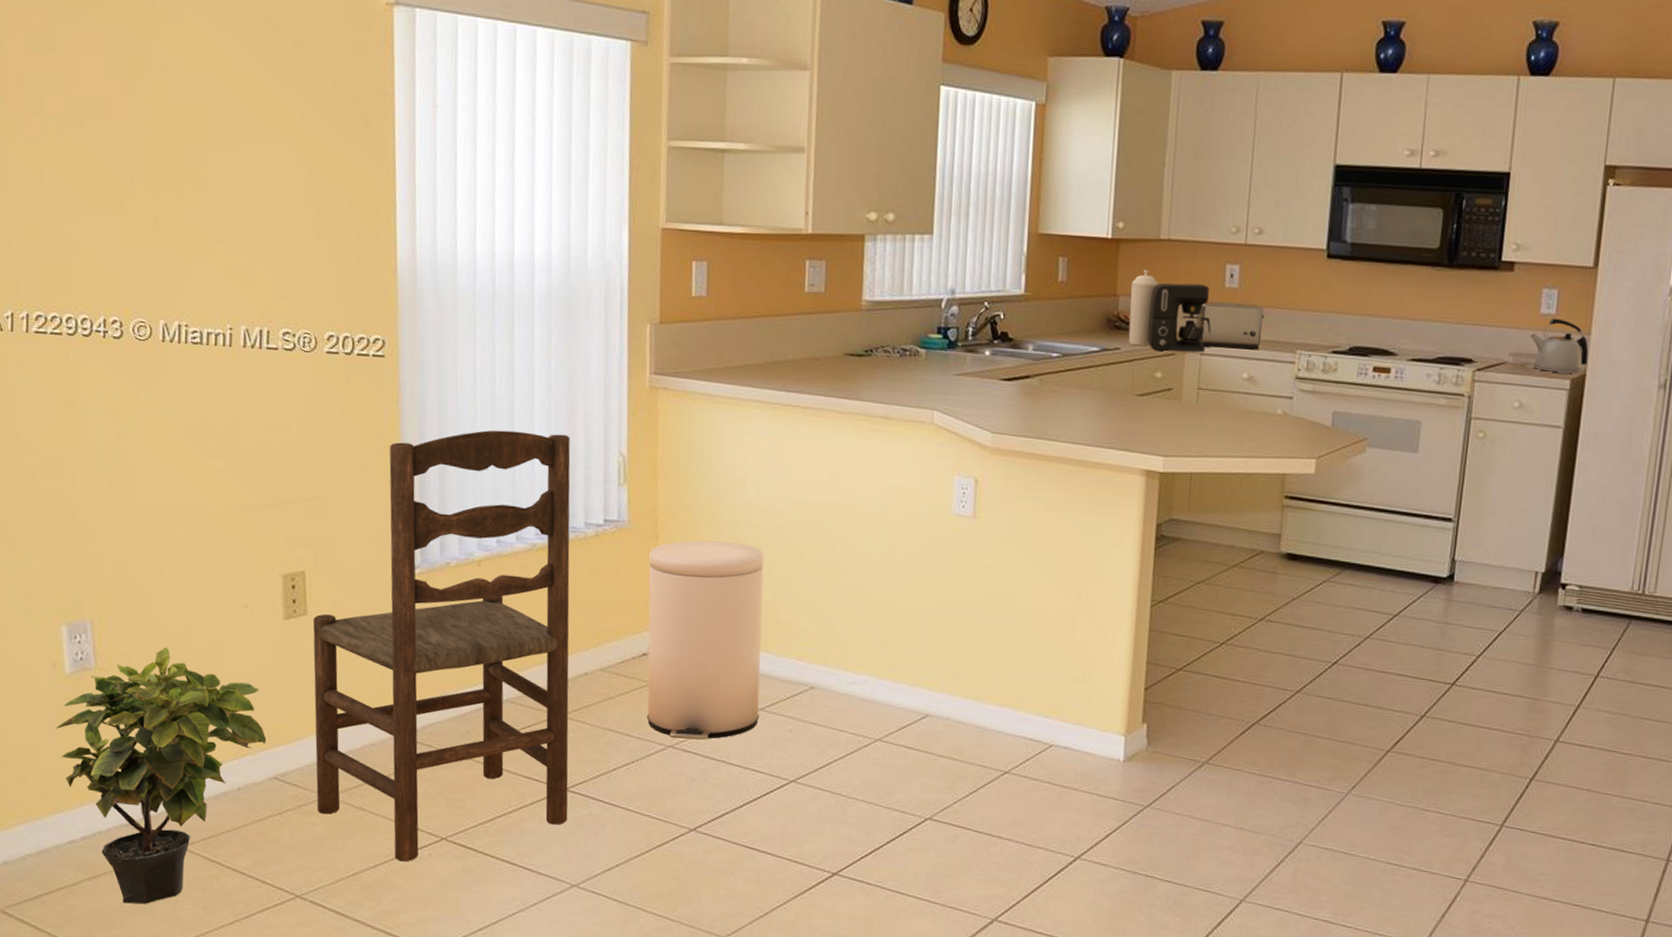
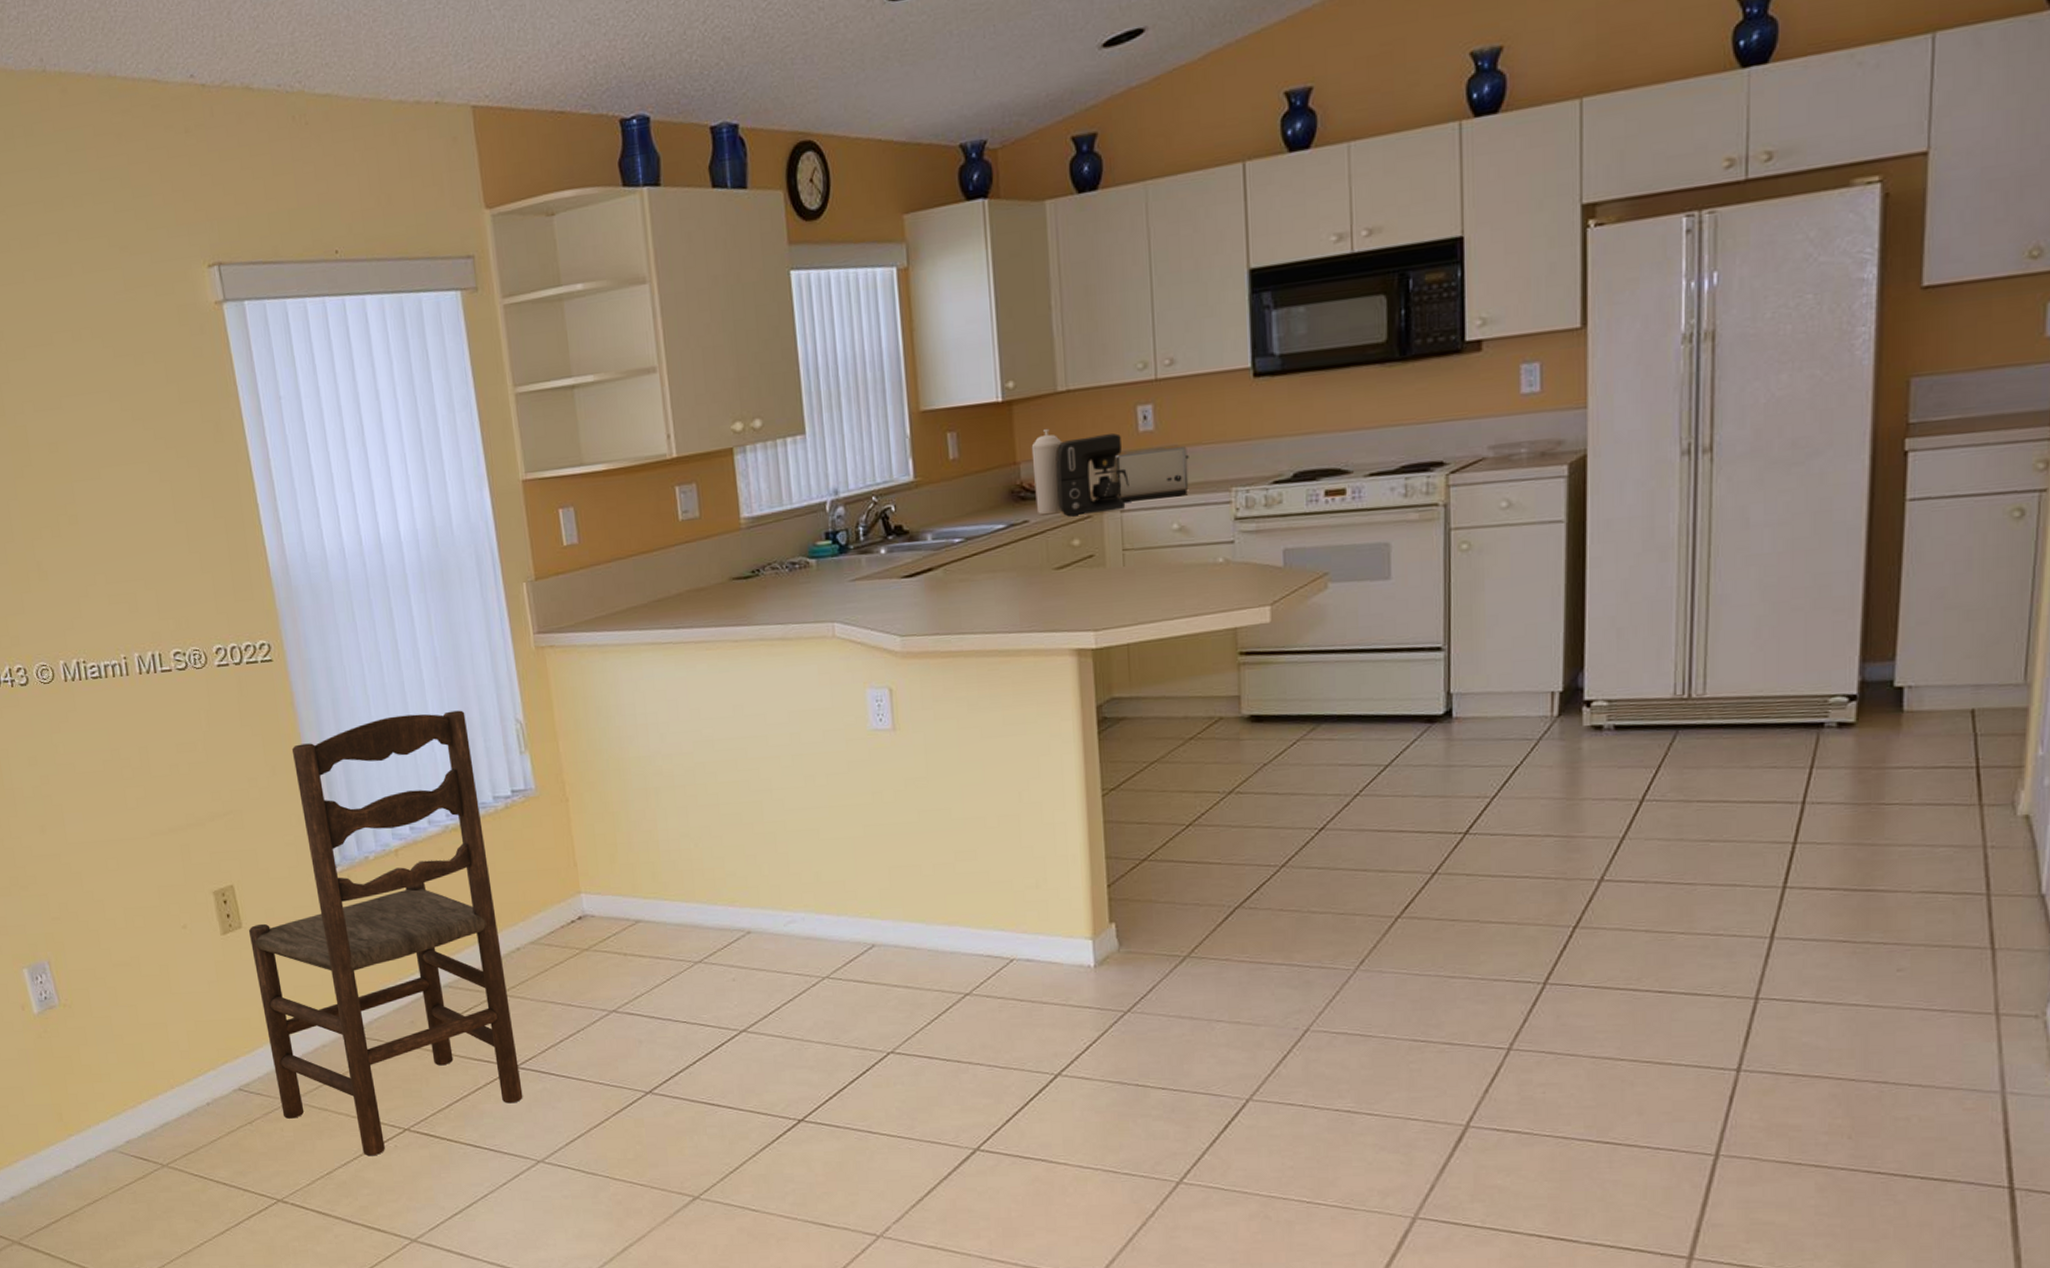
potted plant: present [55,647,267,904] -> none [34,976,226,1224]
pedal bin: present [647,540,764,740] -> none [561,794,699,1003]
kettle: present [1530,318,1589,375] -> none [1511,395,1587,461]

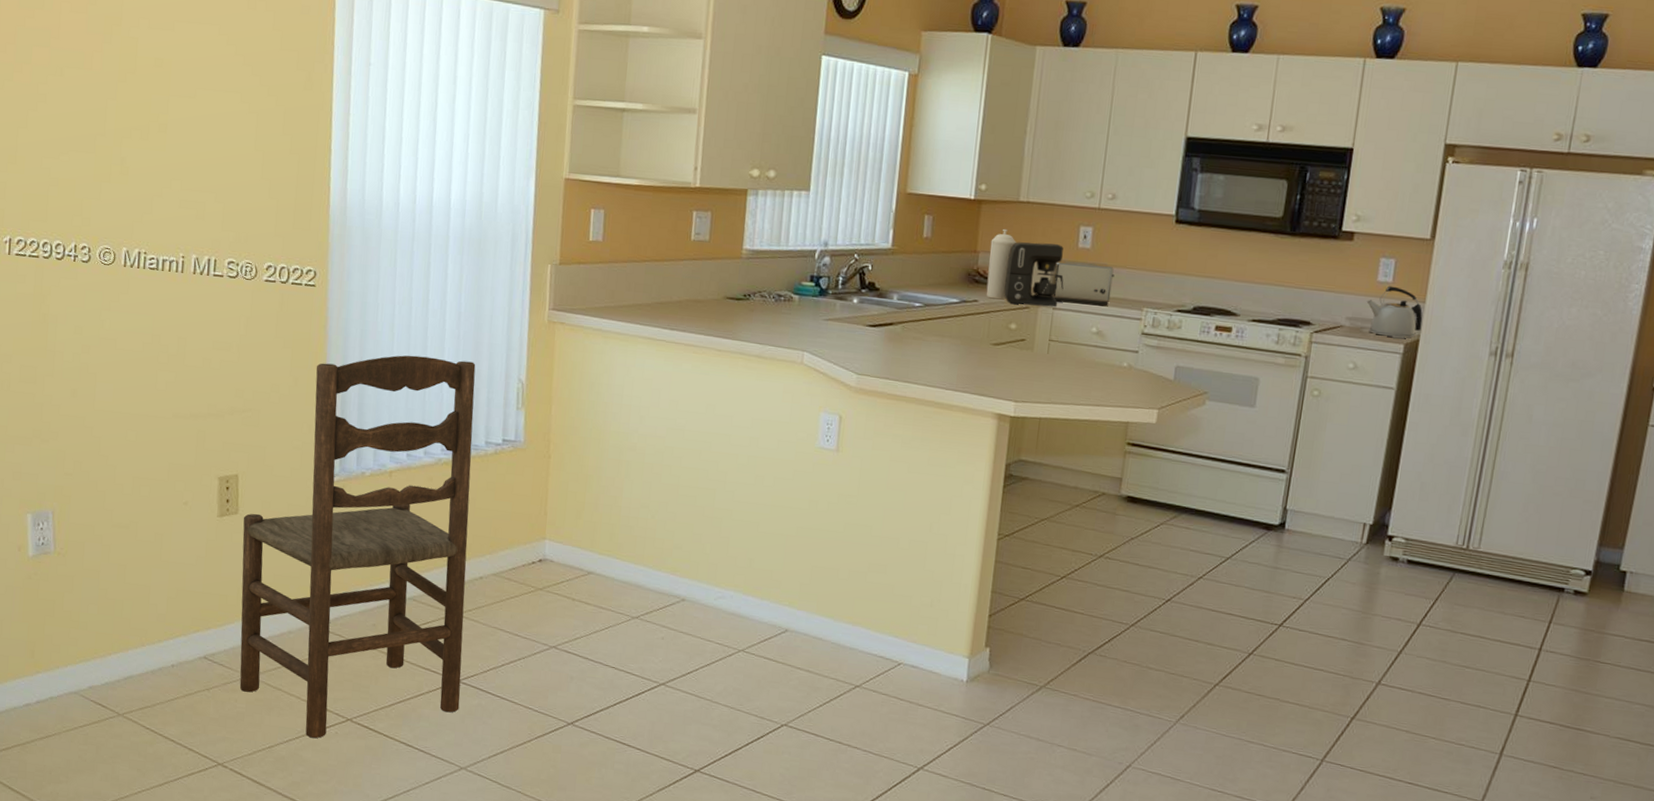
kettle: none [1511,395,1587,461] -> present [1366,286,1423,340]

